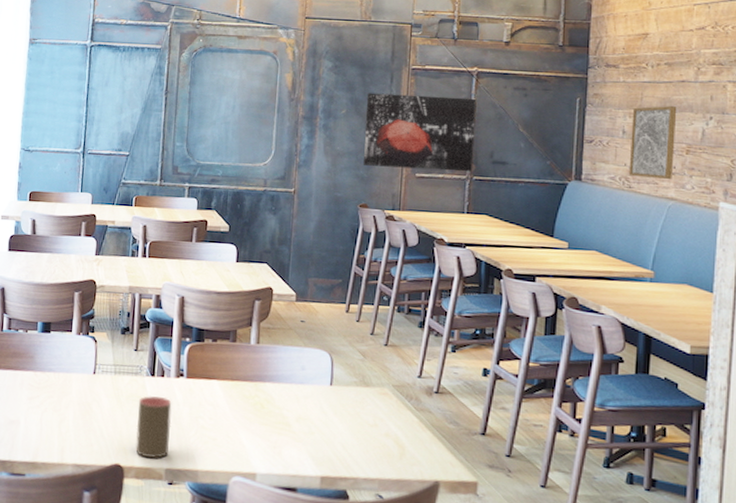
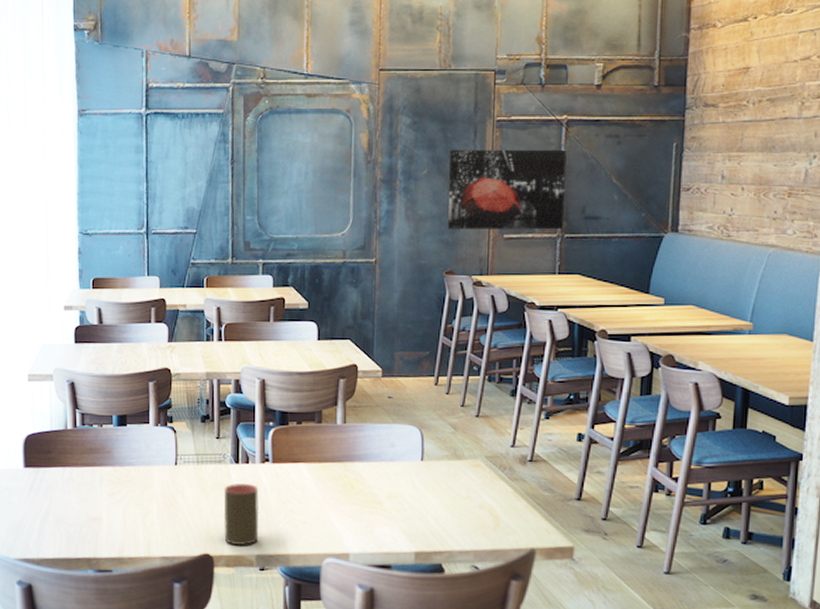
wall art: present [628,106,677,179] -> none [727,146,779,225]

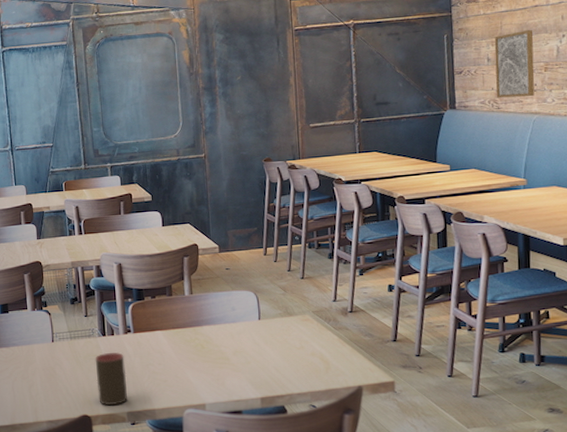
wall art: present [447,149,567,230] -> none [257,49,359,124]
wall art: none [727,146,779,225] -> present [494,30,535,99]

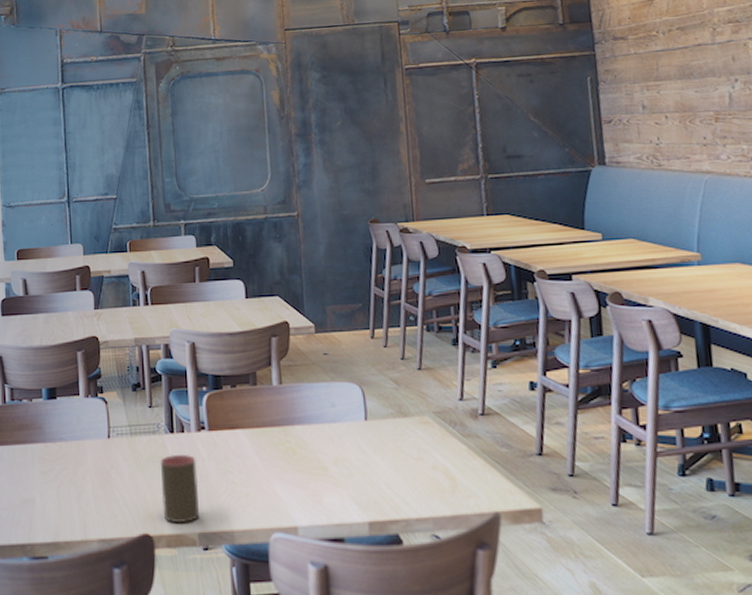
wall art: present [494,30,535,99] -> none [650,73,704,154]

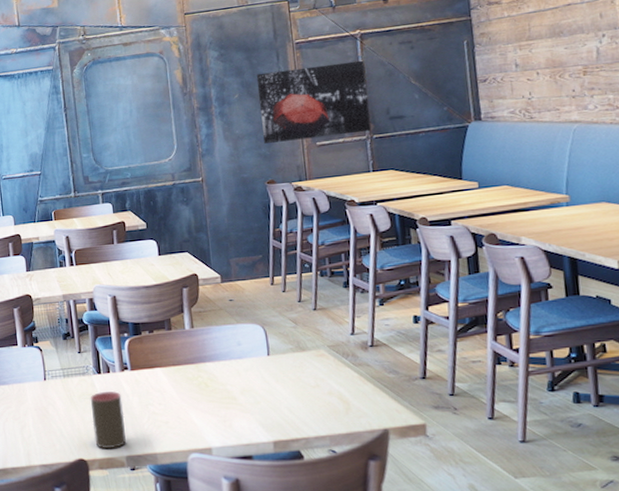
wall art: none [361,91,485,178] -> present [256,60,371,144]

